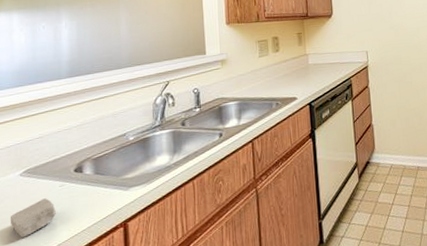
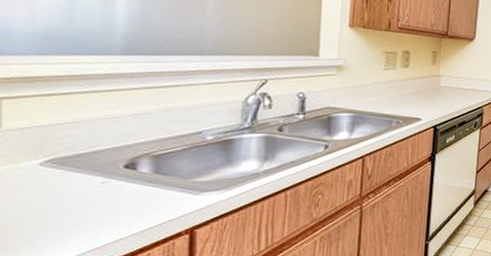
soap bar: present [10,197,57,238] -> none [21,193,95,238]

